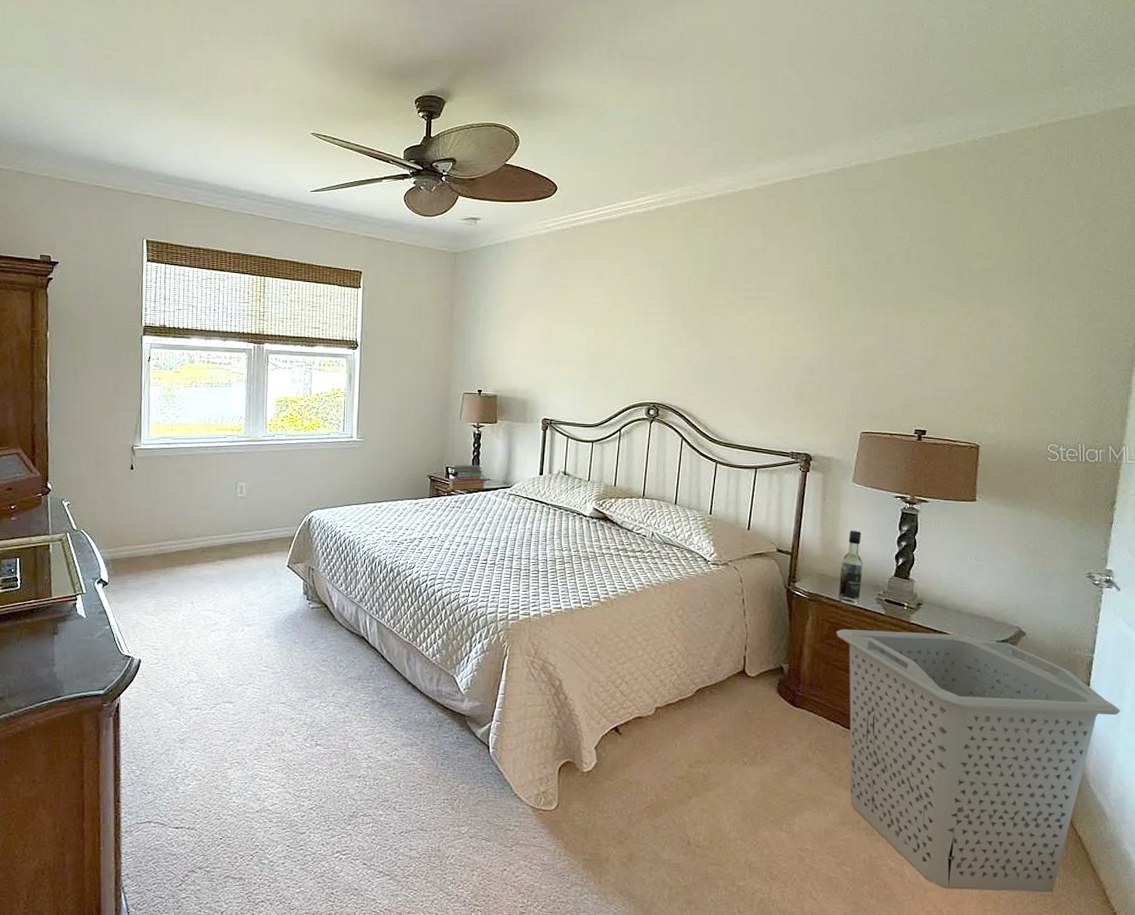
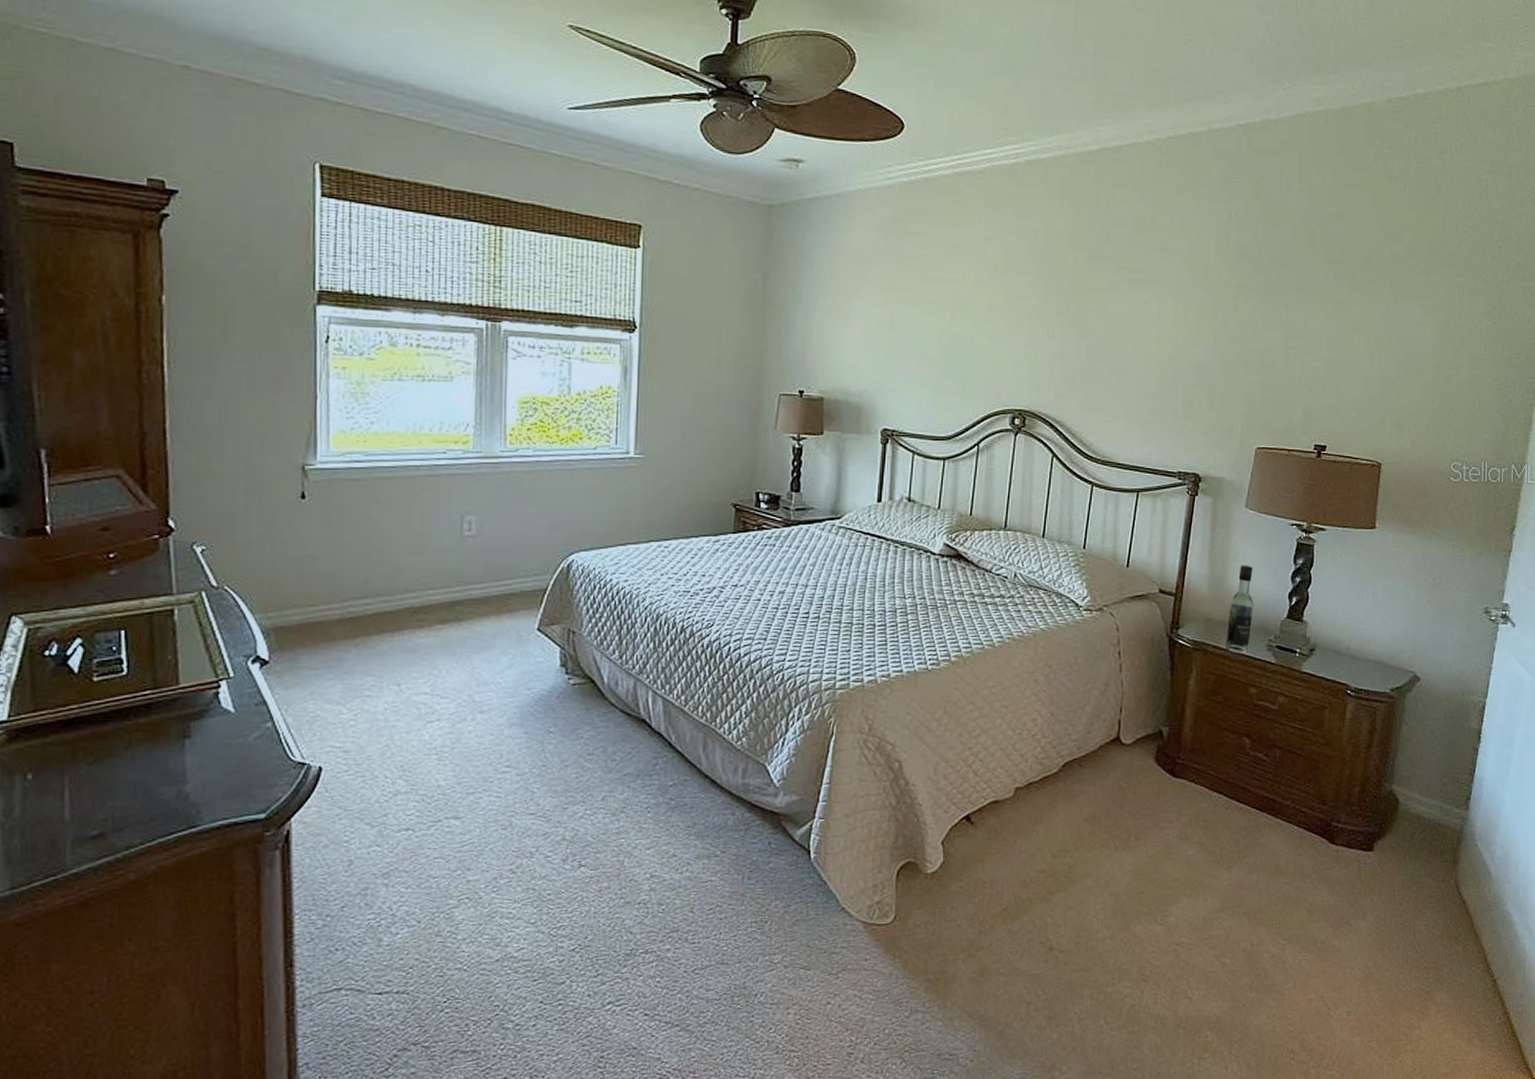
books: present [448,464,485,490] -> none [759,488,807,523]
laundry basket: present [835,628,1121,892] -> none [1221,682,1510,972]

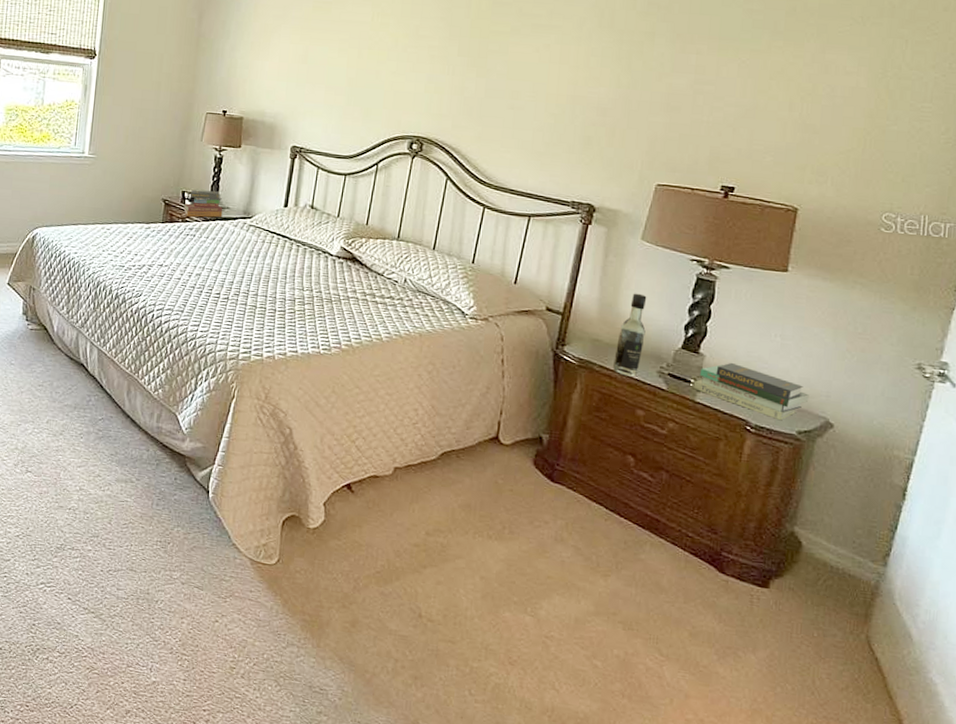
books: none [759,488,807,523] -> present [184,190,223,218]
books: none [1299,627,1399,681] -> present [693,362,809,421]

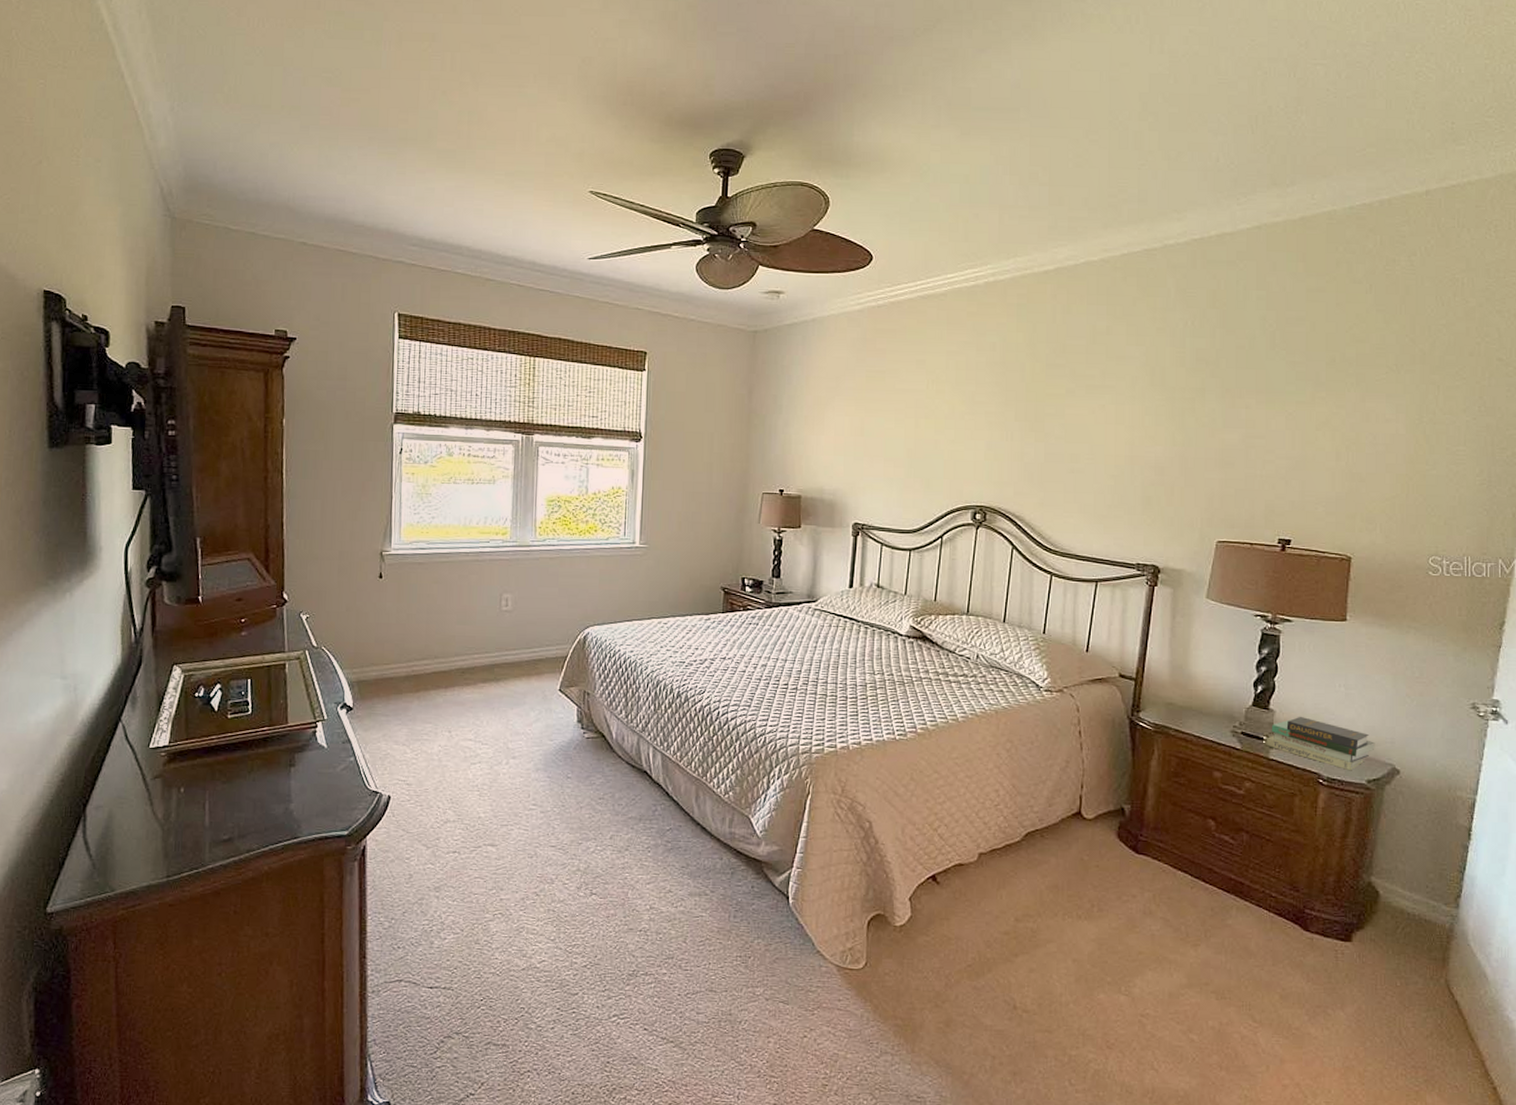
books: present [184,190,223,218] -> none [744,575,786,604]
bottle: present [612,293,647,377] -> none [1187,653,1217,738]

